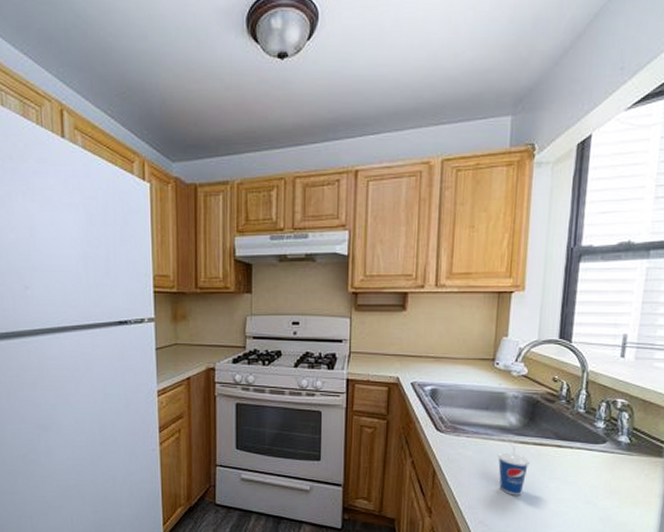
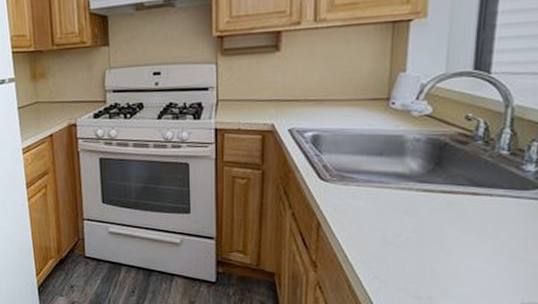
cup: present [498,437,530,495] -> none [395,185,437,249]

